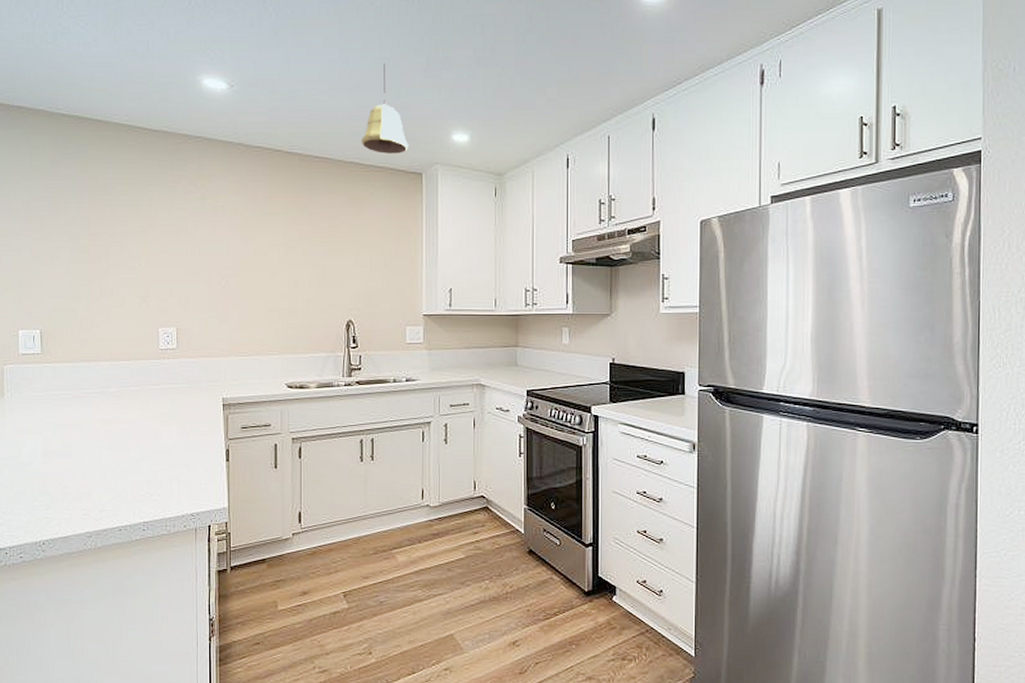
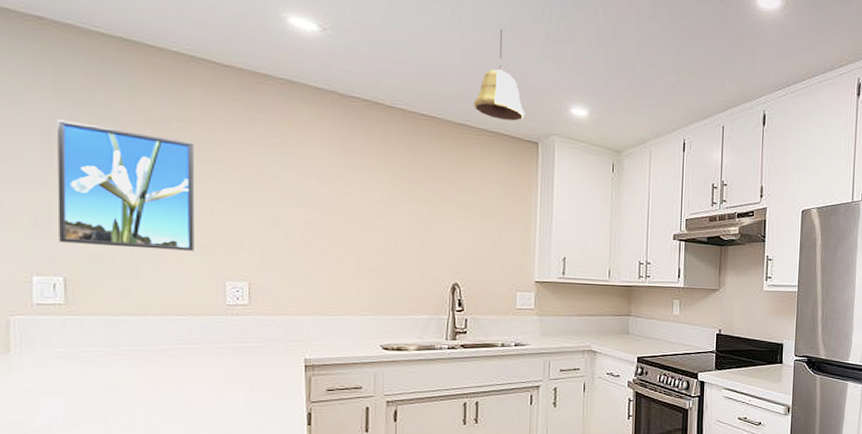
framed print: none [34,193,134,301] -> present [57,119,195,251]

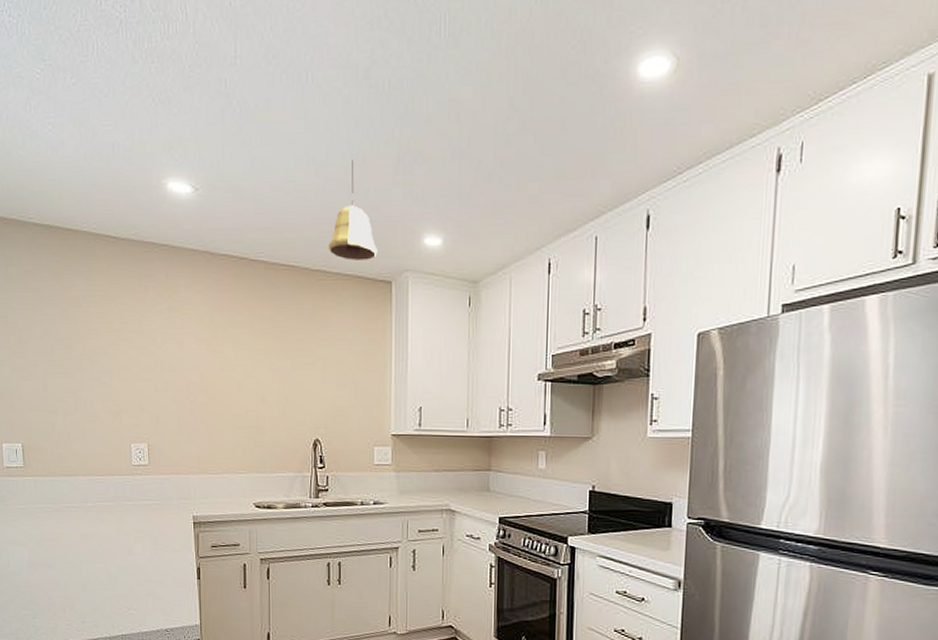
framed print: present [57,119,195,251] -> none [11,306,107,416]

